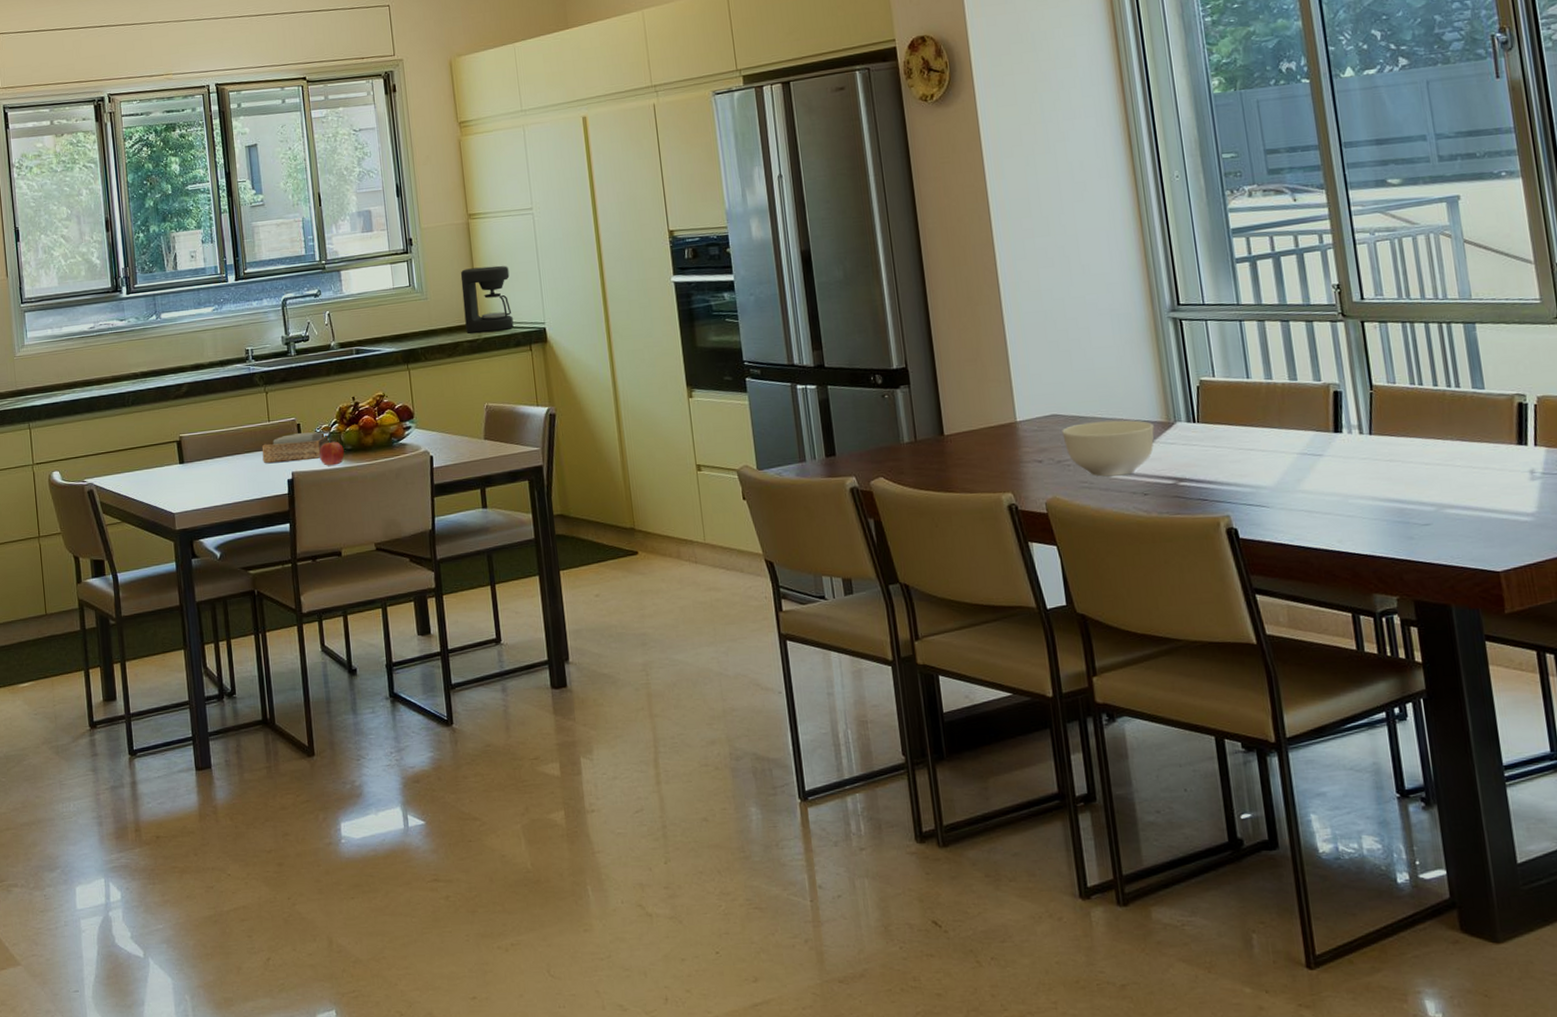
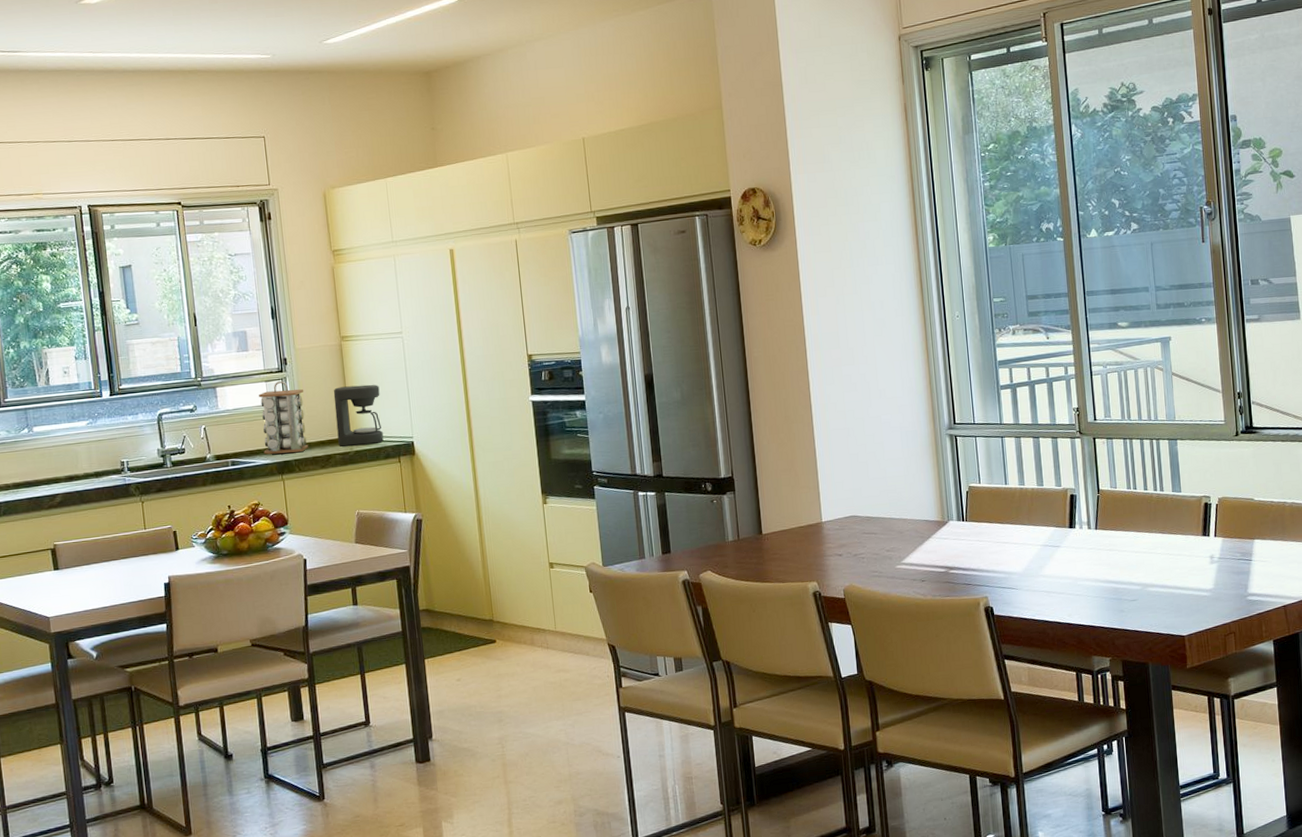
napkin holder: present [261,431,335,464] -> none [138,538,211,569]
fruit: present [318,440,344,466] -> none [195,546,220,570]
spice rack: none [384,263,435,343] -> present [259,381,309,455]
bowl: present [1062,420,1155,477] -> none [858,520,932,567]

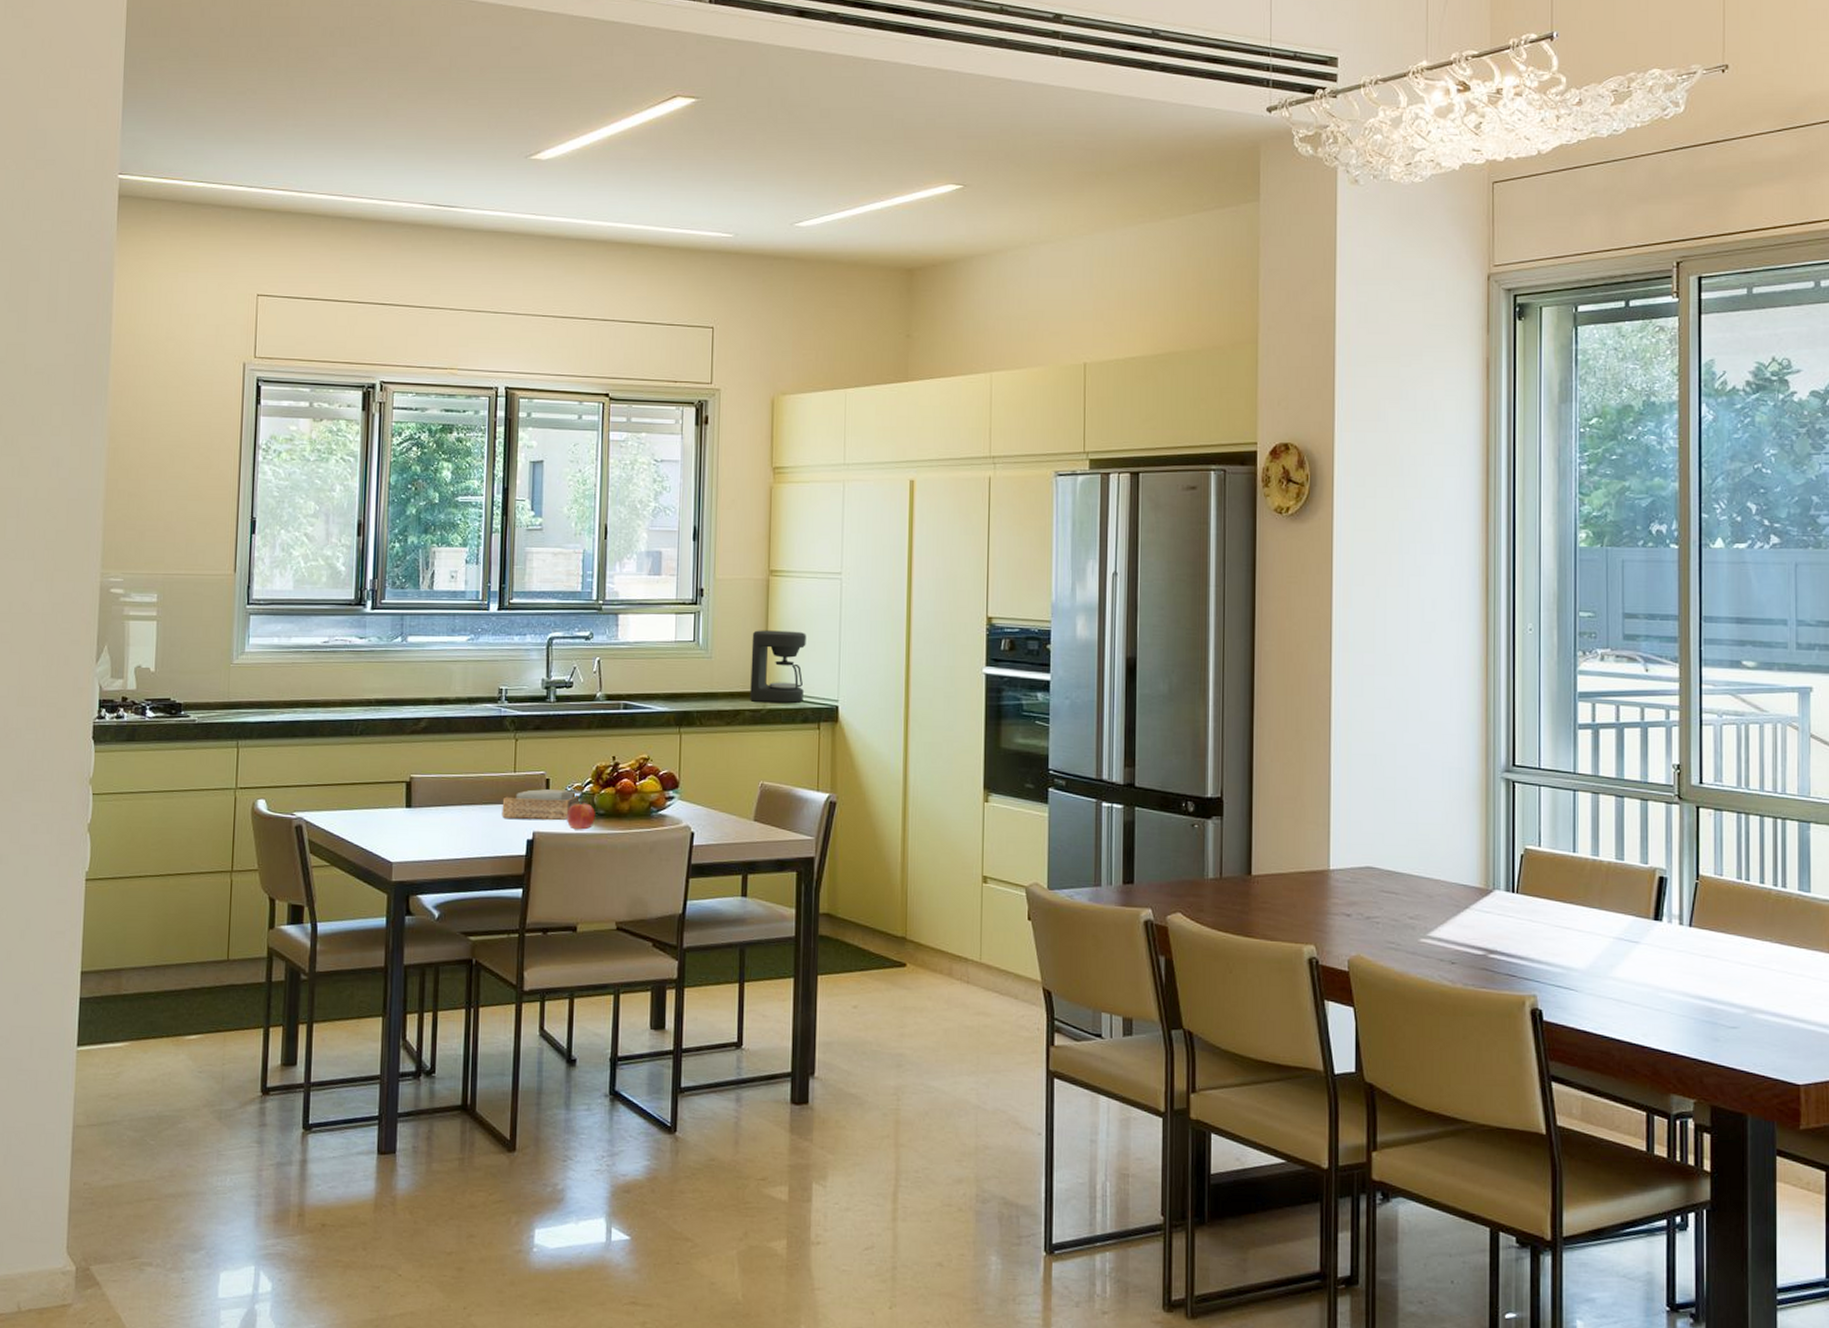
napkin holder: none [138,538,211,569] -> present [502,789,586,821]
fruit: none [195,546,220,570] -> present [566,801,595,830]
spice rack: present [259,381,309,455] -> none [662,615,719,703]

